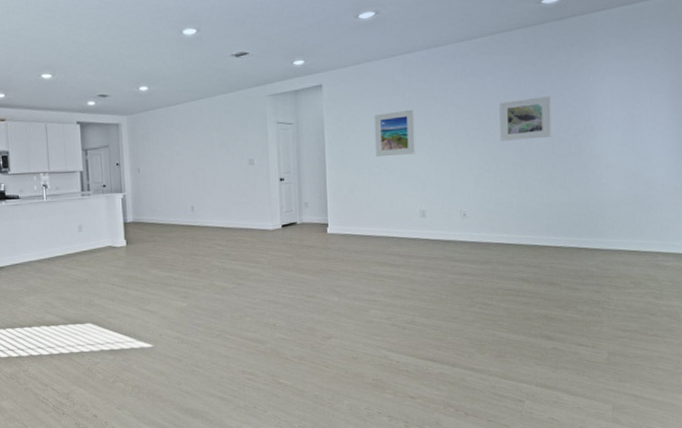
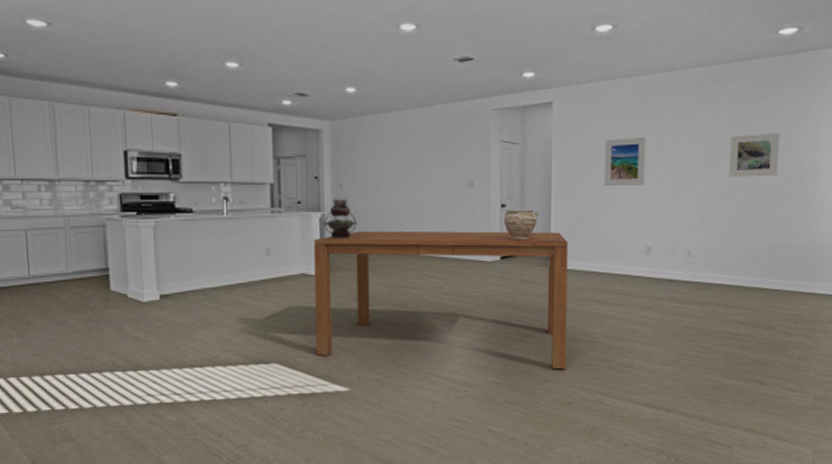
dining table: none [117,200,349,327] -> present [314,230,568,370]
lantern: none [125,180,154,216] -> present [323,198,357,240]
ceramic pot: none [282,182,315,210] -> present [503,210,539,241]

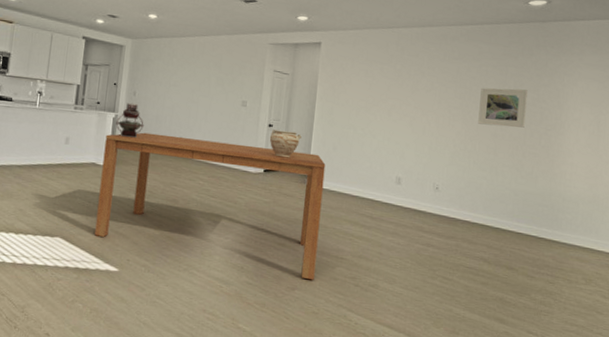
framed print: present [603,136,646,187] -> none [361,79,403,122]

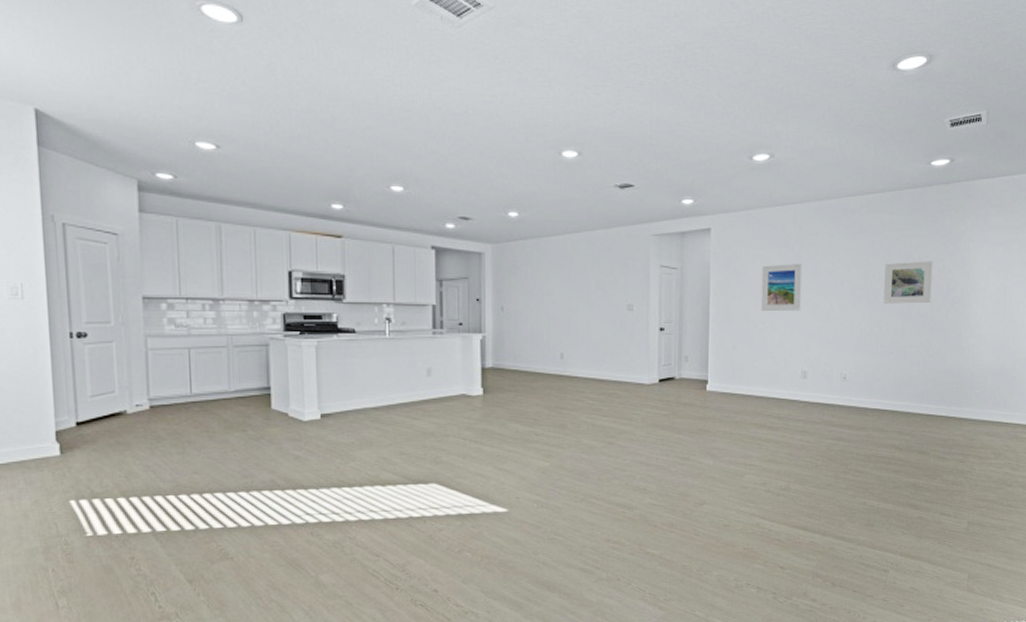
dining table: present [94,132,326,281] -> none [474,353,726,492]
lantern: present [116,102,144,138] -> none [484,320,518,361]
ceramic pot: present [269,129,302,158] -> none [662,333,697,364]
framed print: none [361,79,403,122] -> present [760,263,803,312]

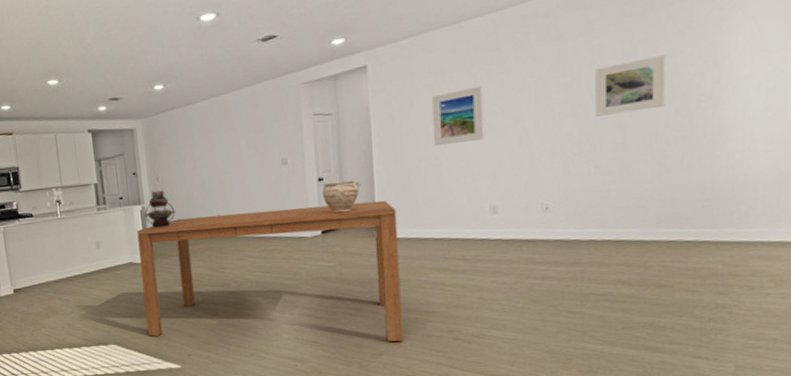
dining table: none [474,353,726,492] -> present [137,200,403,342]
lantern: none [484,320,518,361] -> present [144,189,175,229]
ceramic pot: none [662,333,697,364] -> present [321,180,361,213]

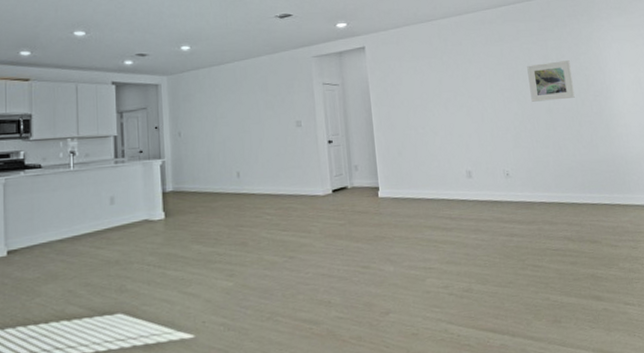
dining table: present [137,200,403,342] -> none [155,163,407,303]
lantern: present [144,189,175,229] -> none [164,144,196,185]
ceramic pot: present [321,180,361,213] -> none [331,144,364,173]
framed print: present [431,85,484,147] -> none [415,71,457,118]

